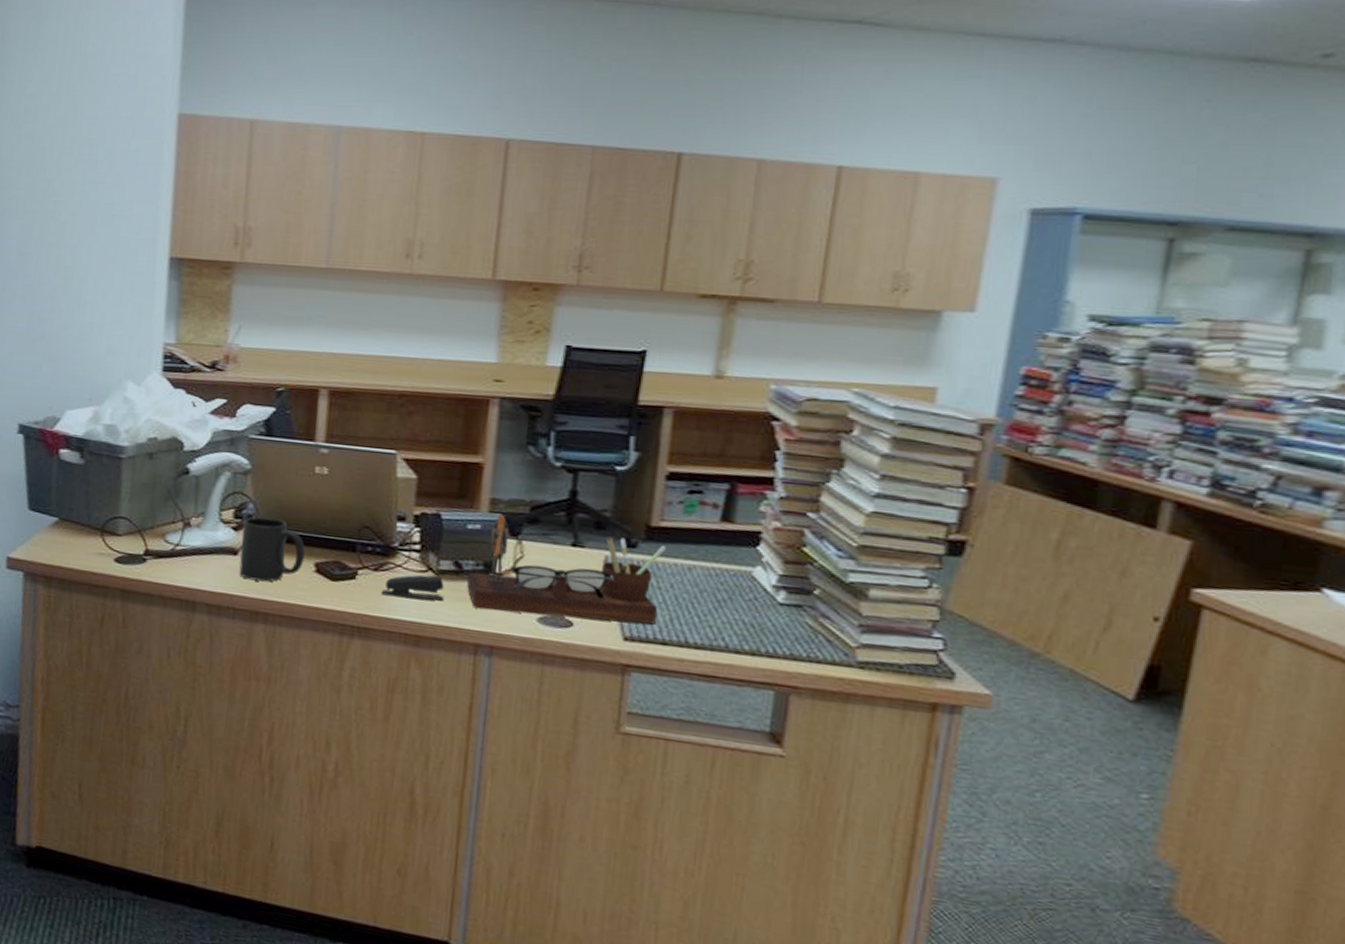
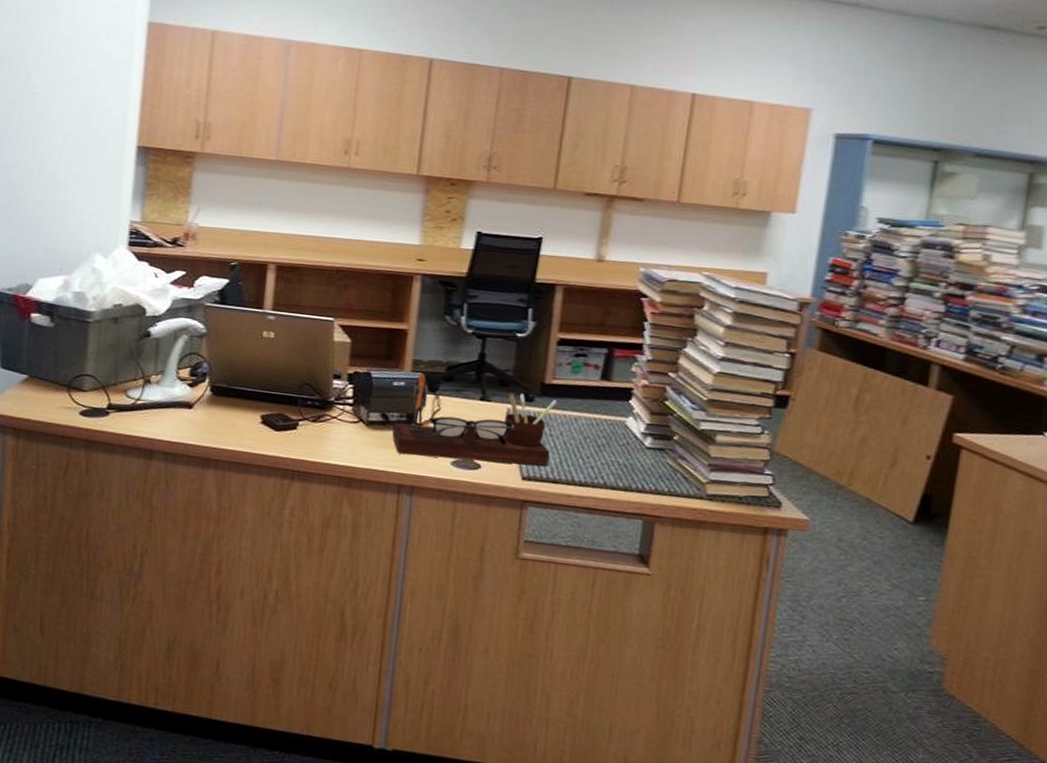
mug: present [239,516,305,582] -> none [193,374,253,432]
stapler: present [381,574,444,601] -> none [318,425,373,448]

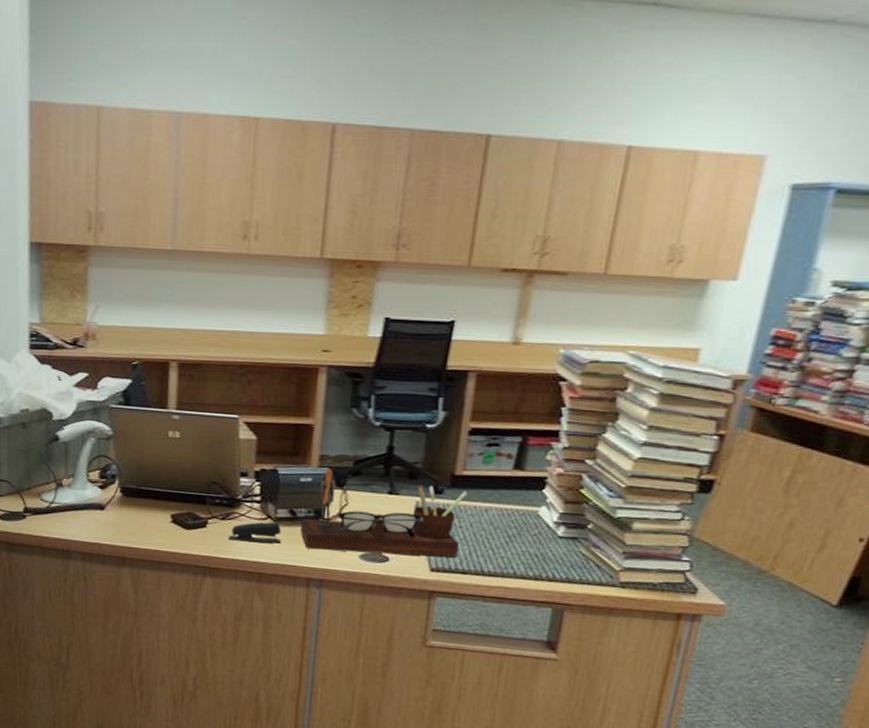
stapler: none [318,425,373,448] -> present [228,521,281,544]

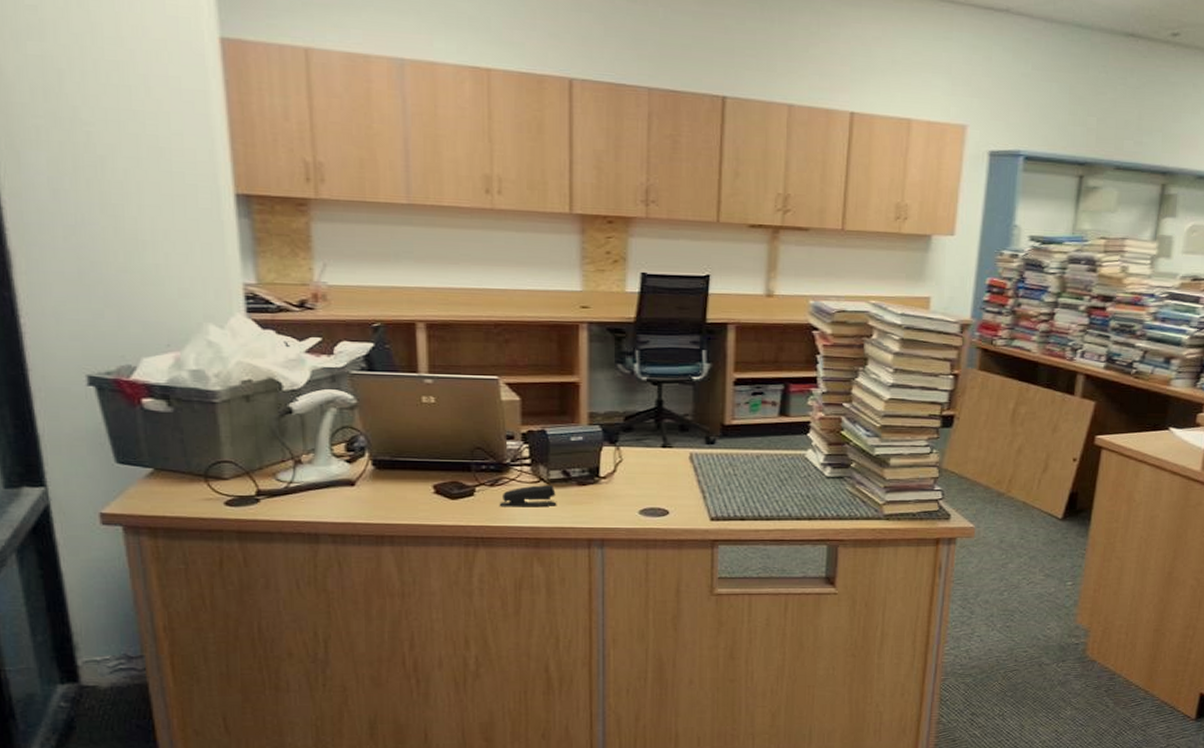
desk organizer: present [300,468,468,558] -> none [576,425,739,509]

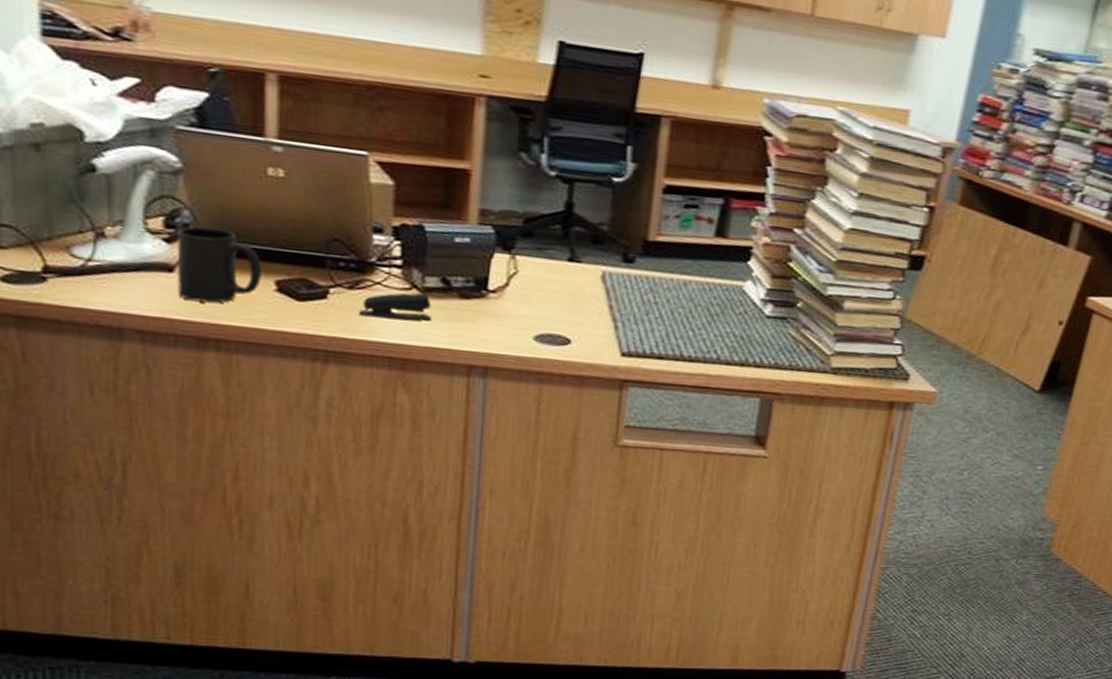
mug: none [356,448,422,508] -> present [177,226,262,304]

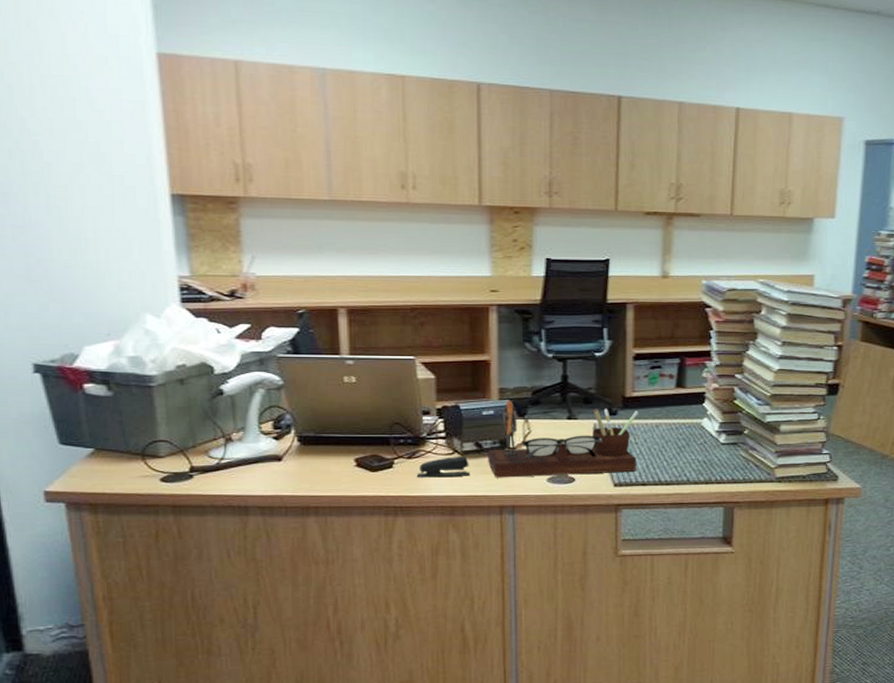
mug: present [177,226,262,304] -> none [283,425,345,481]
desk organizer: none [457,226,664,340] -> present [488,400,639,478]

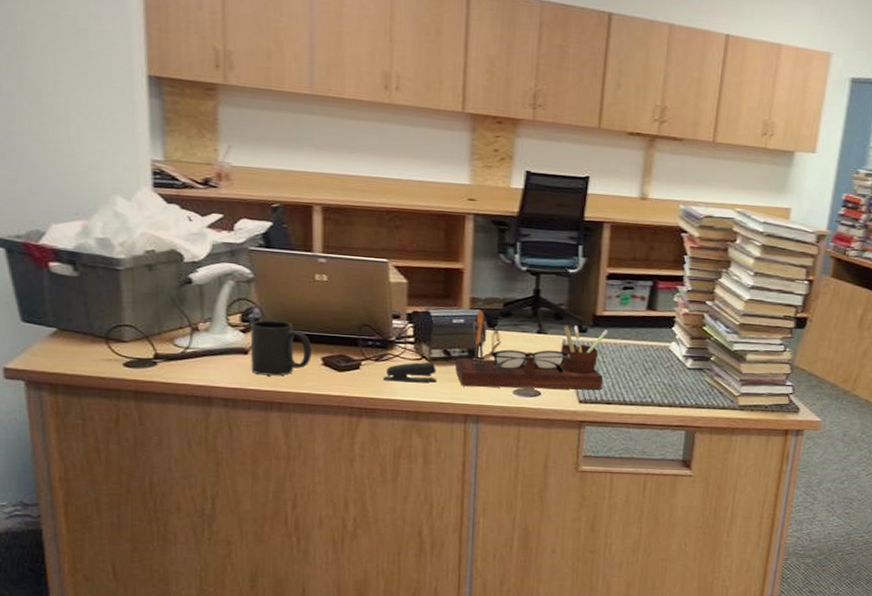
mug: none [283,425,345,481] -> present [250,320,312,376]

